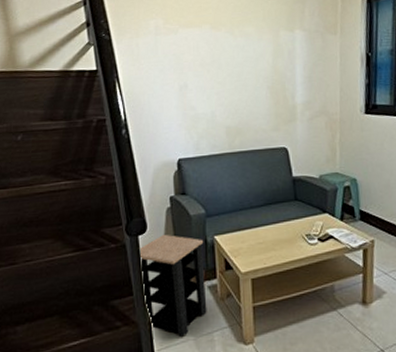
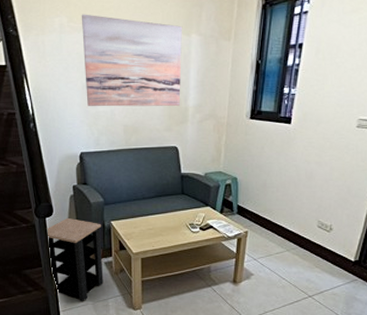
wall art: none [177,15,288,108] -> present [81,14,183,107]

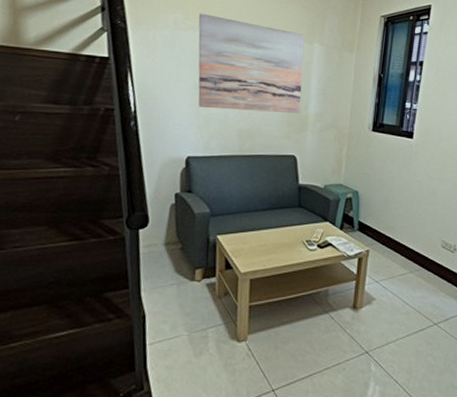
side table: present [47,217,104,301] -> none [139,230,206,332]

